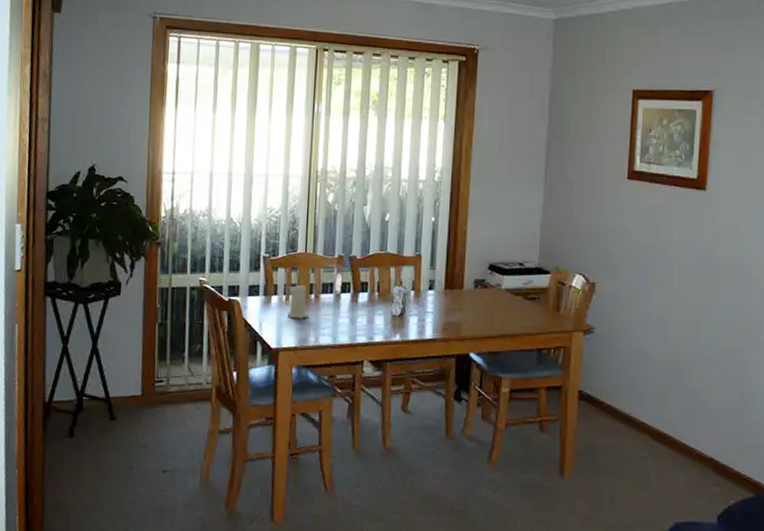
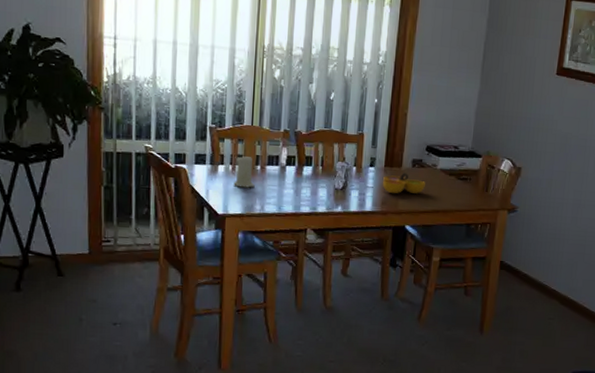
decorative bowl: none [443,295,489,319] -> present [383,173,425,194]

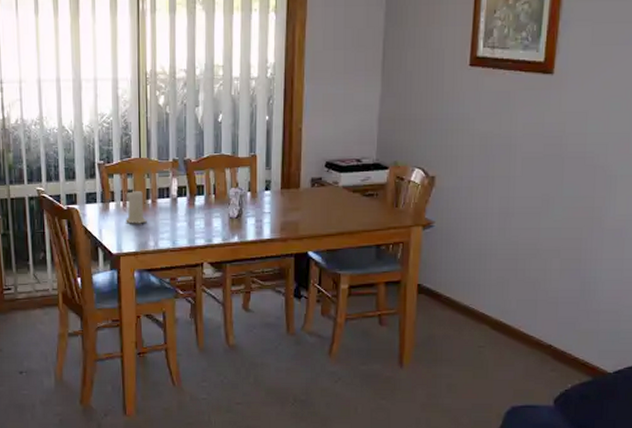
decorative bowl: present [383,173,425,194] -> none [281,194,327,218]

